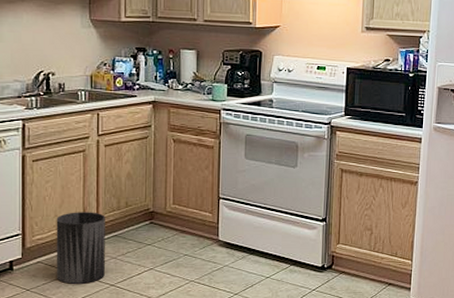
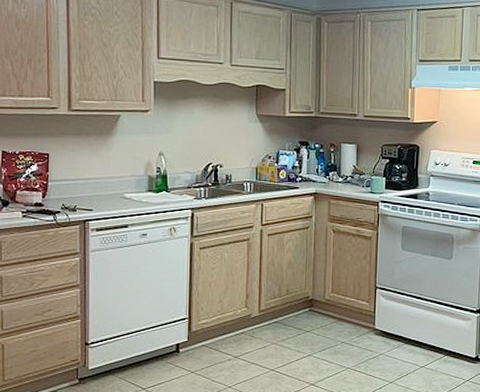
trash can: present [56,212,105,284] -> none [219,298,267,368]

